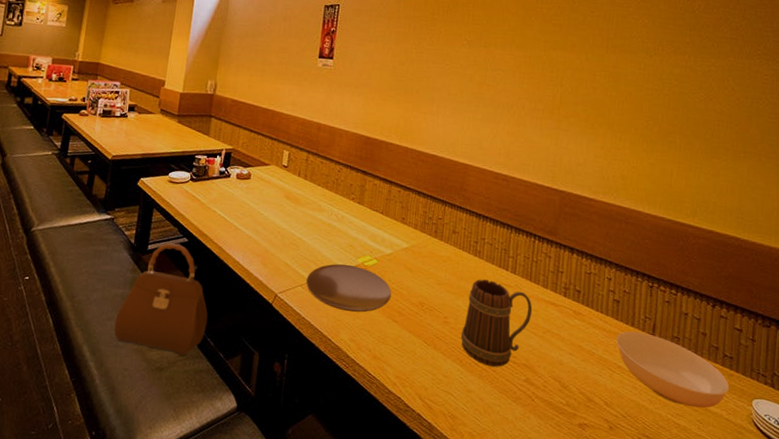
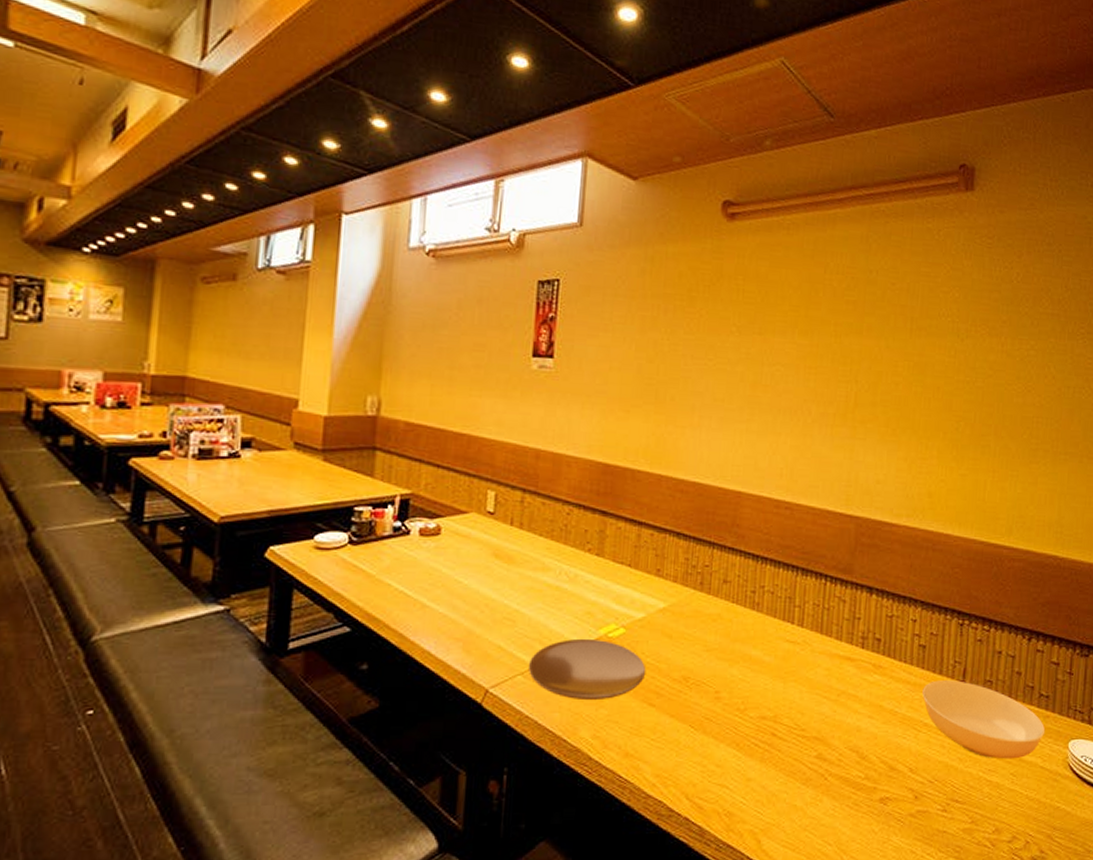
handbag: present [114,242,208,356] -> none [243,635,388,791]
beer mug: present [460,279,533,367] -> none [736,638,824,745]

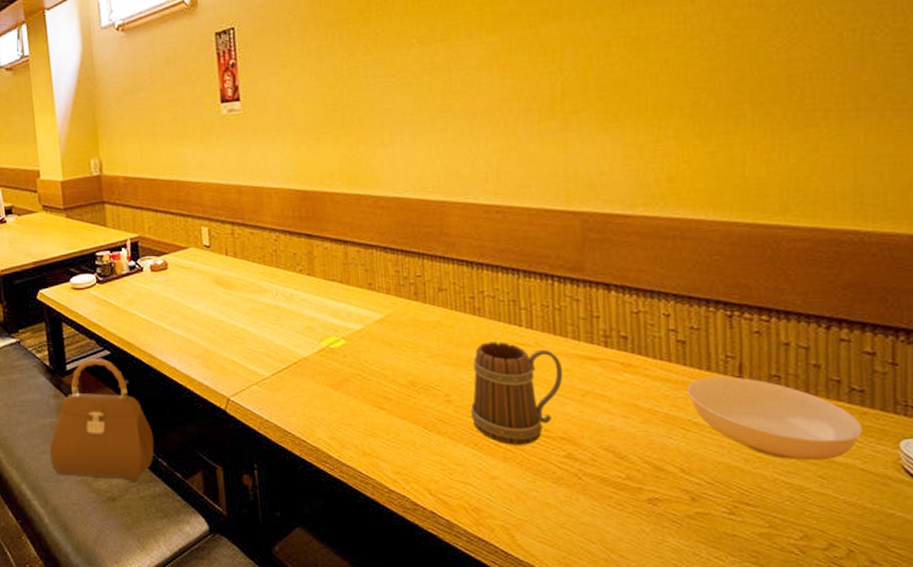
handbag: none [243,635,388,791] -> present [49,358,155,481]
plate: present [529,638,646,701] -> none [261,350,372,406]
beer mug: none [736,638,824,745] -> present [470,341,563,445]

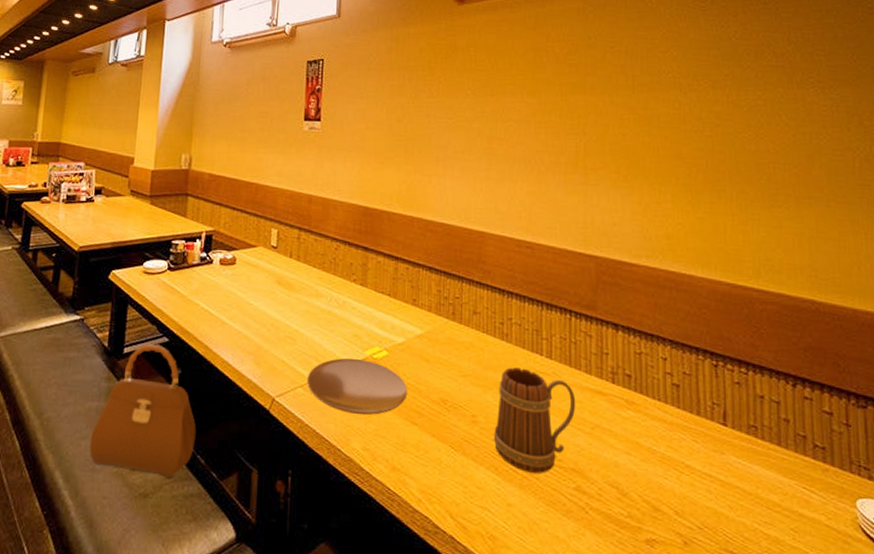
plate: none [261,350,372,406] -> present [307,358,408,416]
bowl: present [687,376,863,461] -> none [681,421,826,514]

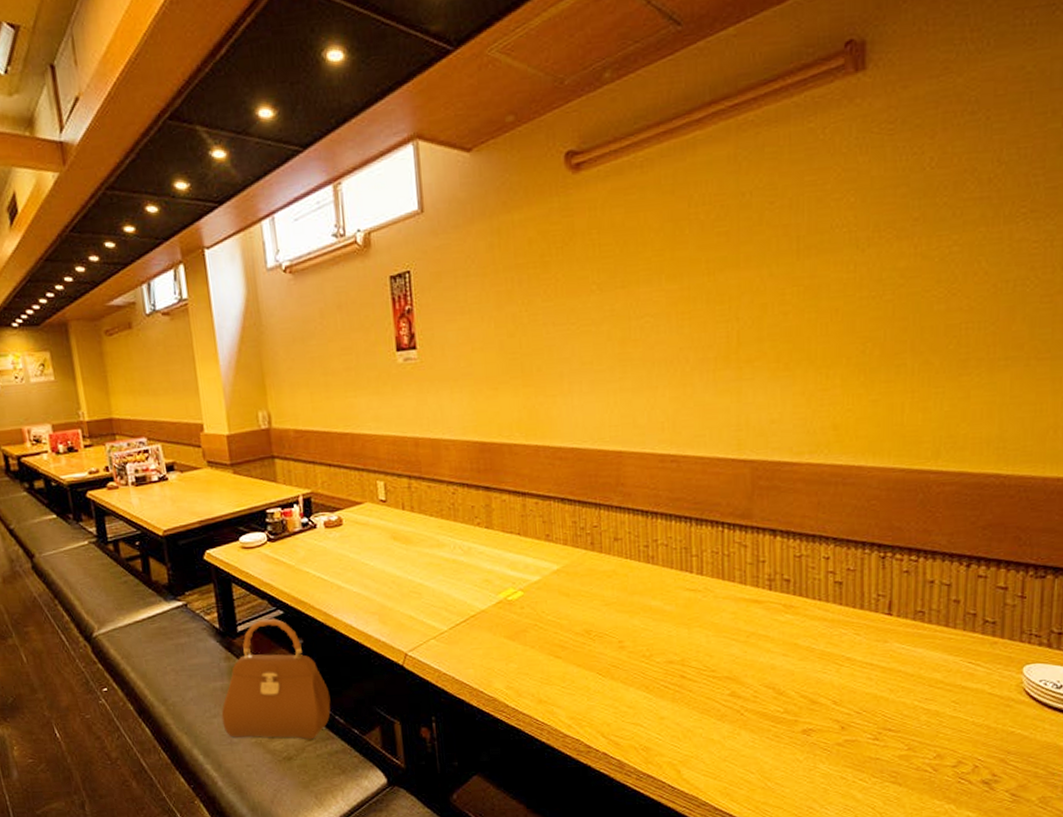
plate: present [307,358,408,416] -> none [439,603,549,657]
beer mug: present [493,367,576,474] -> none [642,588,730,686]

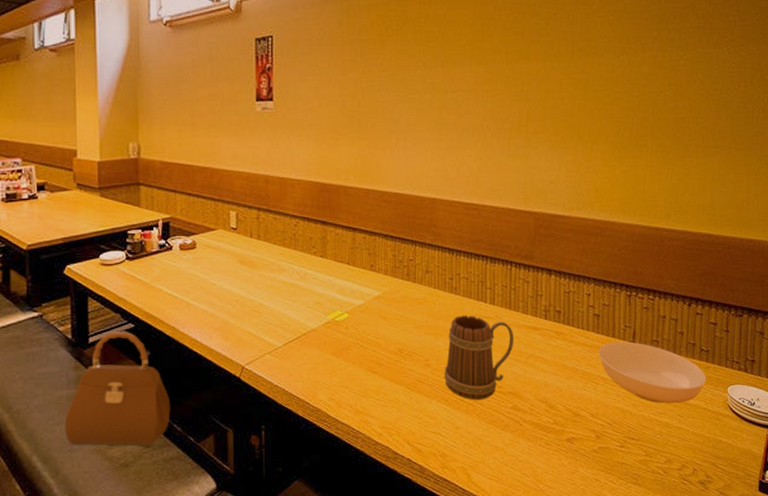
beer mug: none [642,588,730,686] -> present [444,315,514,400]
bowl: none [842,613,993,688] -> present [599,341,707,404]

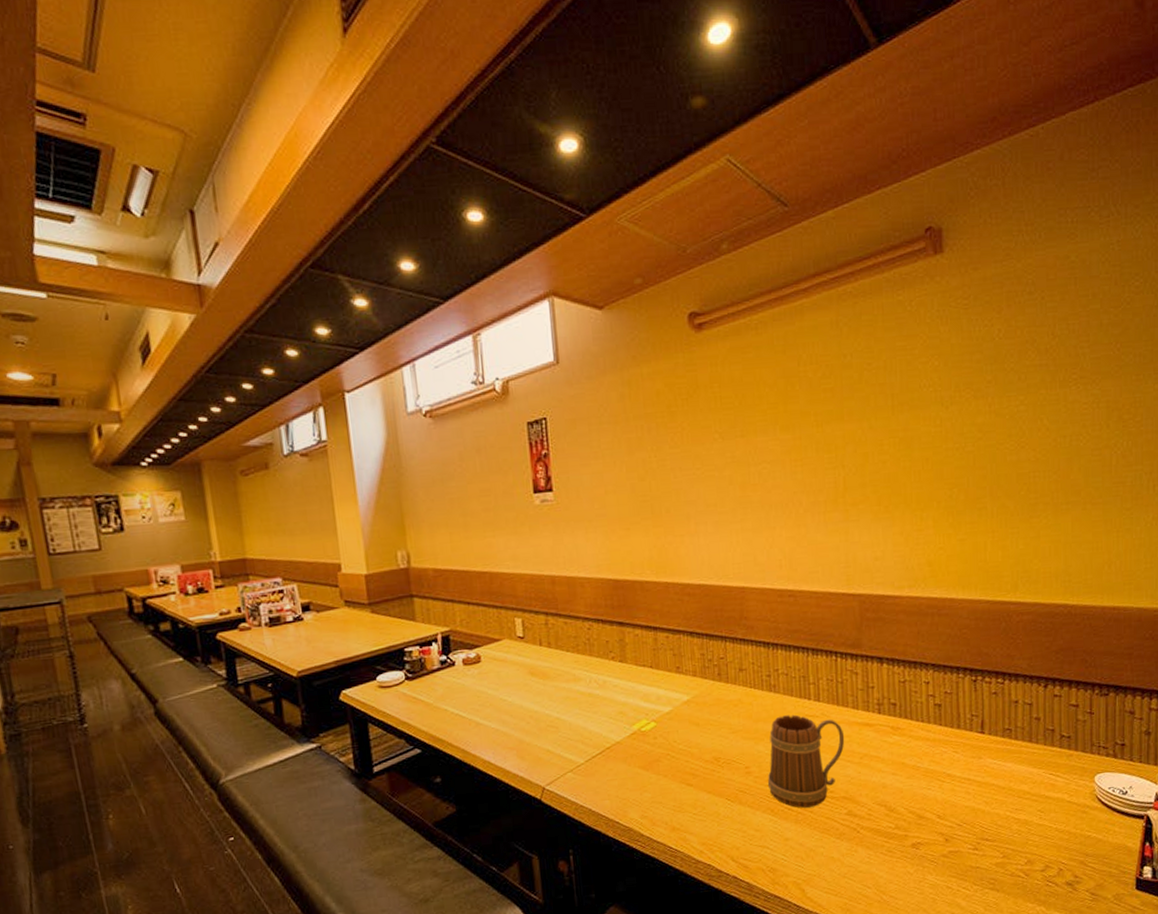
handbag: present [64,331,171,447] -> none [355,757,469,882]
bowl: present [599,341,707,404] -> none [942,732,1070,799]

